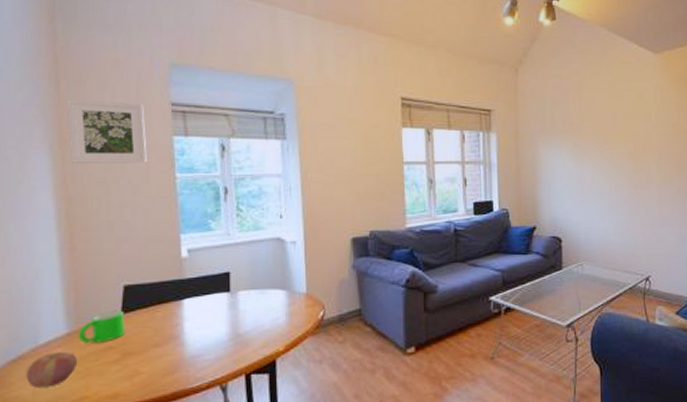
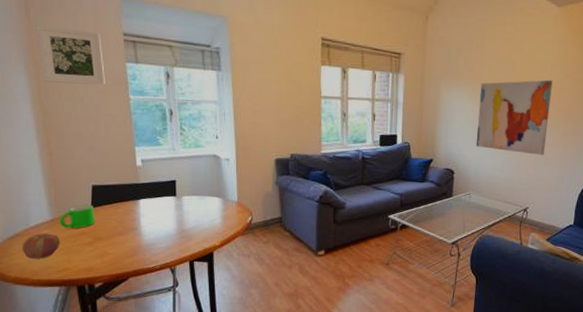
wall art: none [582,130,661,214] -> present [475,80,553,155]

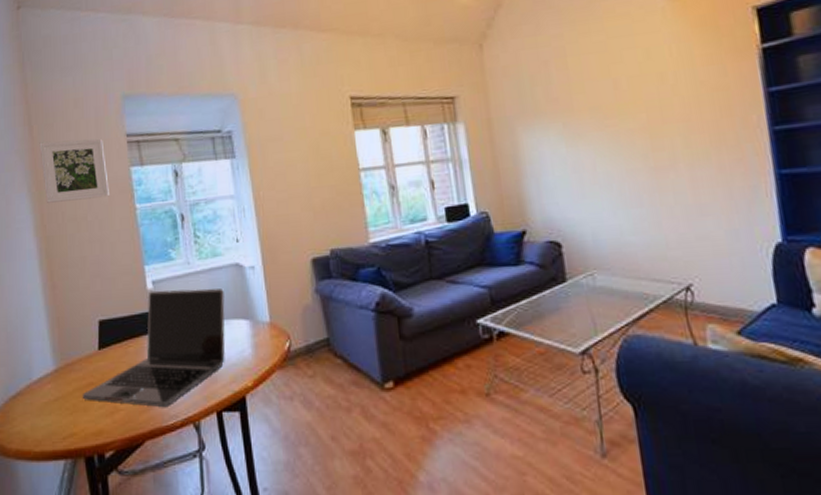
apple: present [22,233,61,259] -> none [24,388,66,424]
mug: present [59,204,96,229] -> none [63,346,104,379]
laptop: none [75,167,202,254] -> present [82,288,225,407]
wall art: present [475,80,553,155] -> none [573,93,696,204]

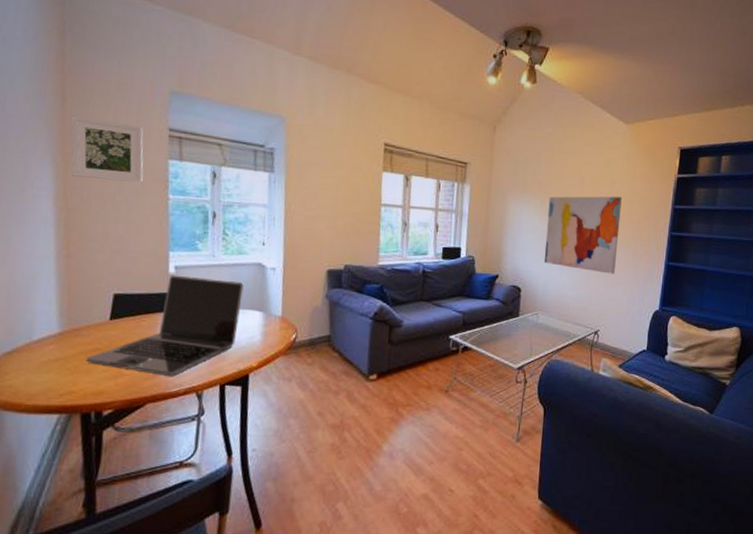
wall art: none [573,93,696,204] -> present [544,196,622,274]

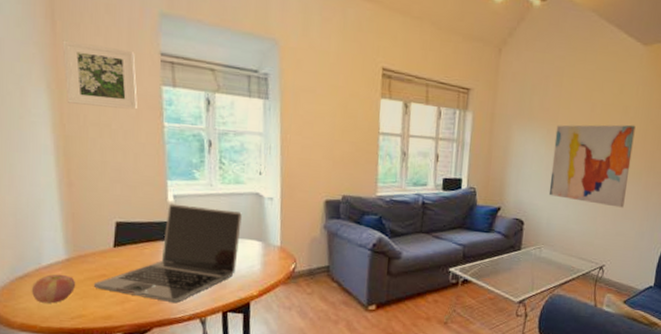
apple: none [18,348,68,380] -> present [31,274,76,304]

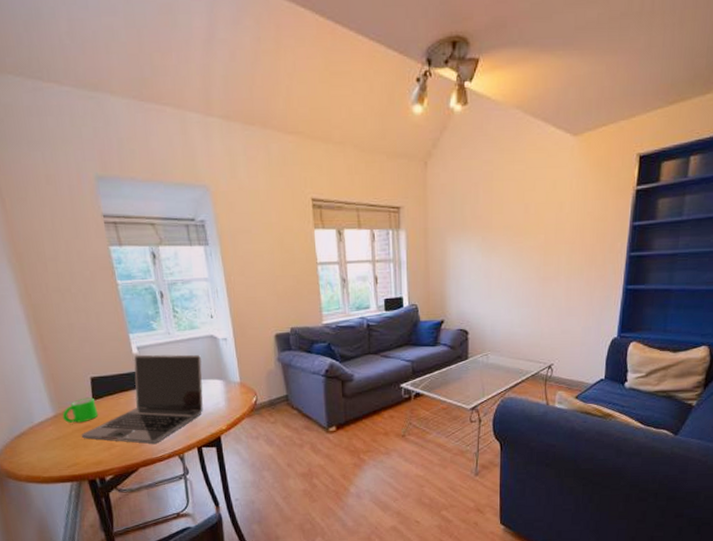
apple: present [31,274,76,304] -> none [29,429,67,456]
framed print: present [62,40,137,110] -> none [14,215,91,274]
mug: none [76,243,118,270] -> present [62,397,99,423]
wall art: present [548,124,636,208] -> none [490,220,572,306]

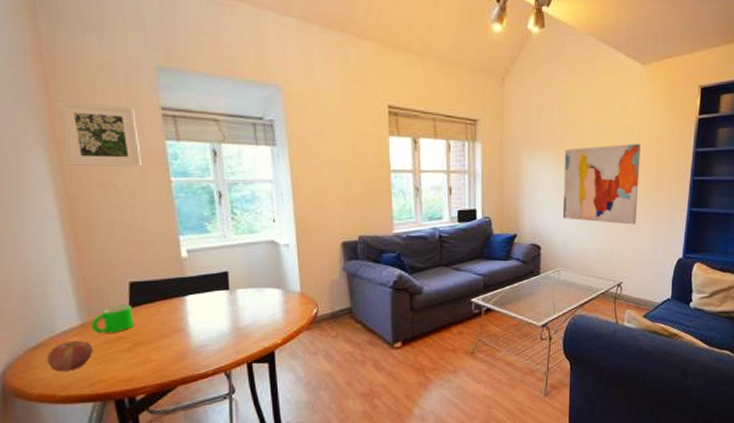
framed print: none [14,215,91,274] -> present [57,101,141,167]
apple: none [29,429,67,456] -> present [46,340,94,372]
laptop: present [81,354,203,444] -> none [111,258,259,358]
wall art: none [490,220,572,306] -> present [562,143,641,225]

